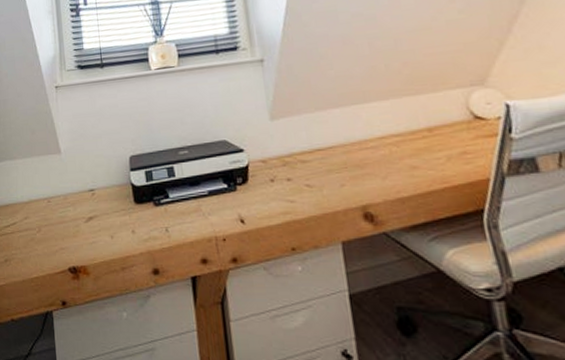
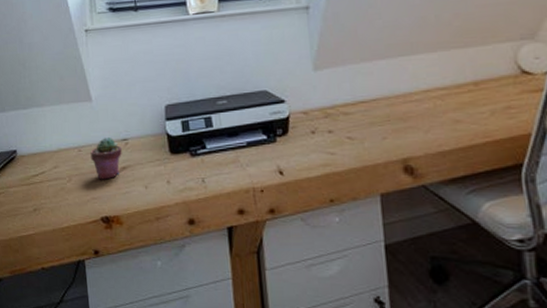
potted succulent: none [59,188,89,230] -> present [90,137,122,180]

